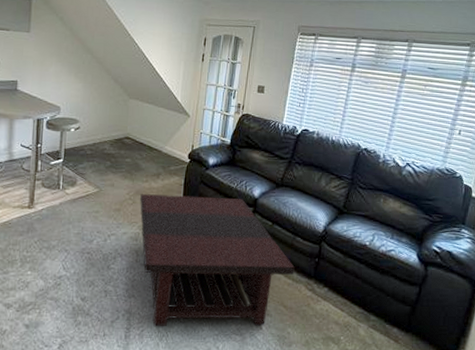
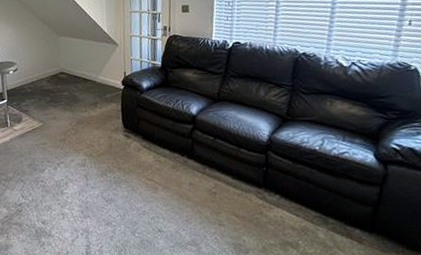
coffee table: present [140,194,295,327] -> none [82,117,243,243]

